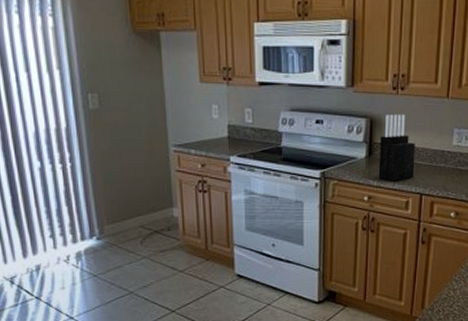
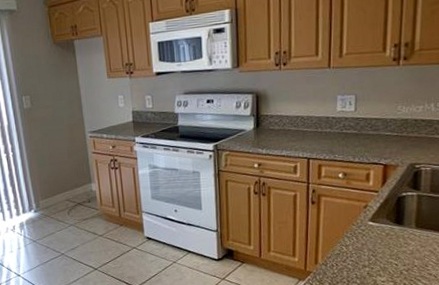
knife block: present [378,114,415,182] -> none [266,86,301,149]

